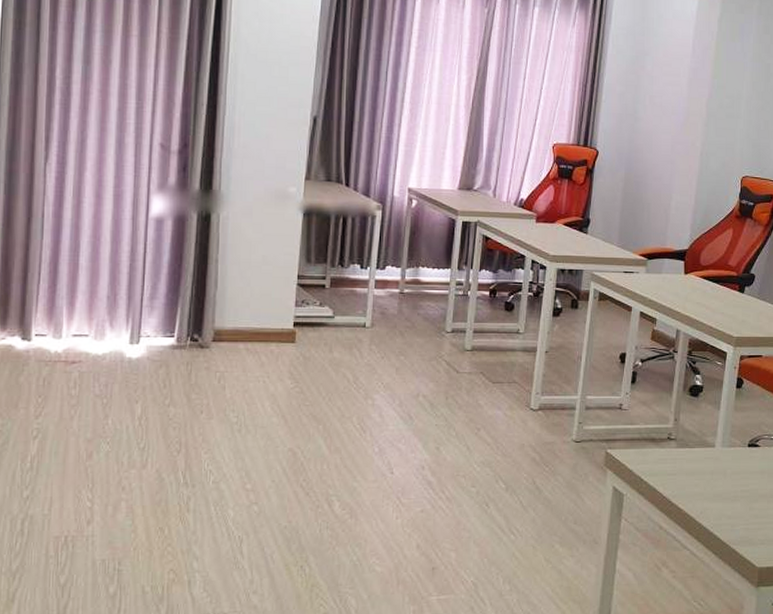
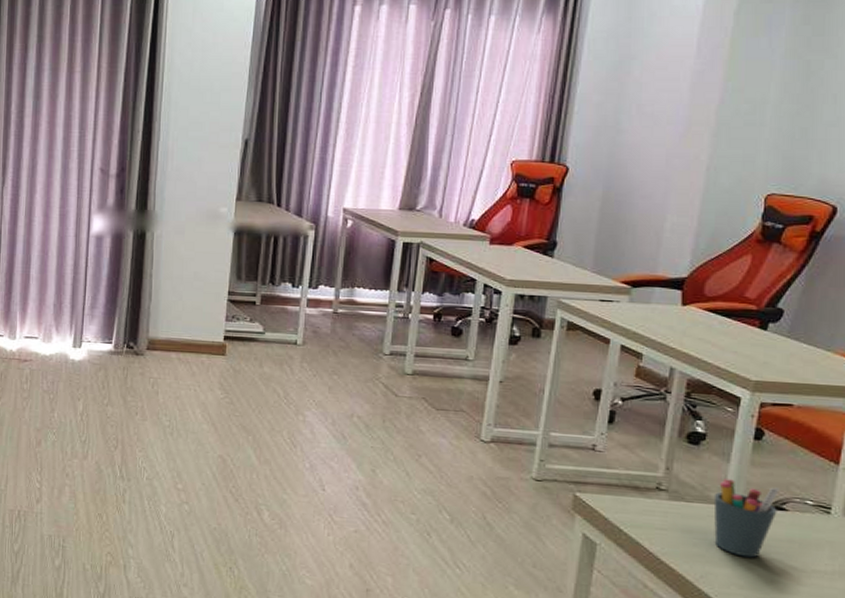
pen holder: none [709,424,754,491] -> present [713,479,780,558]

